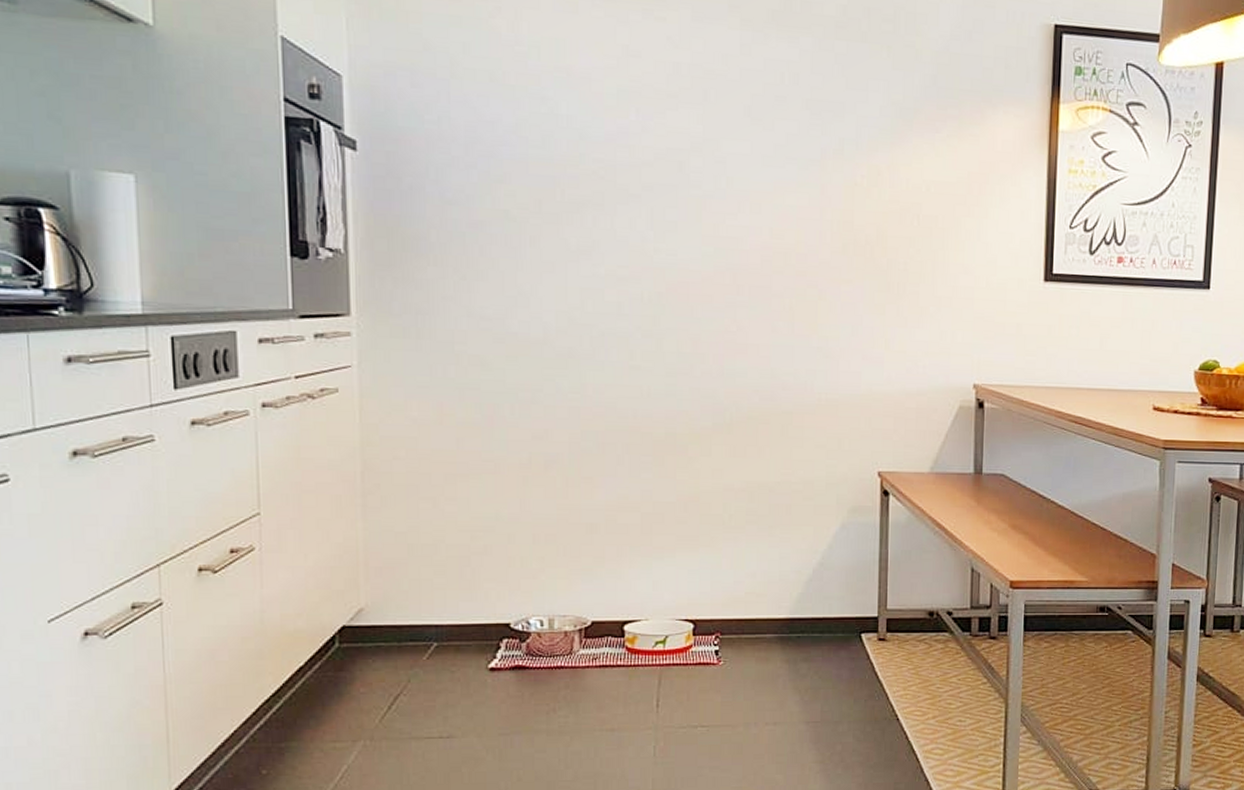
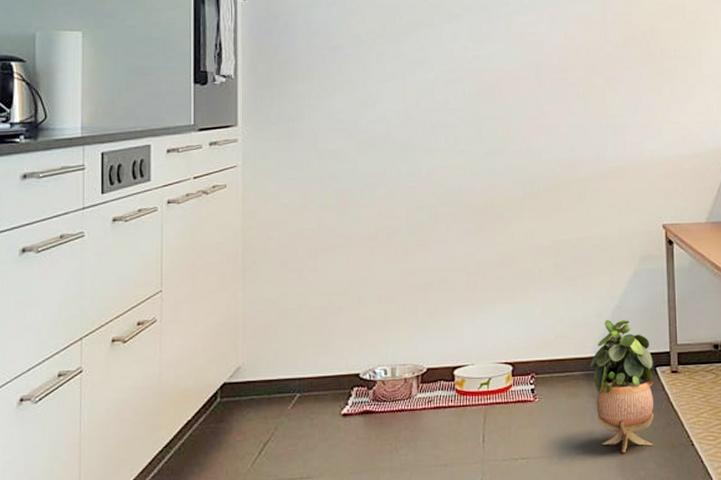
potted plant: none [785,577,858,725] -> present [590,320,654,453]

